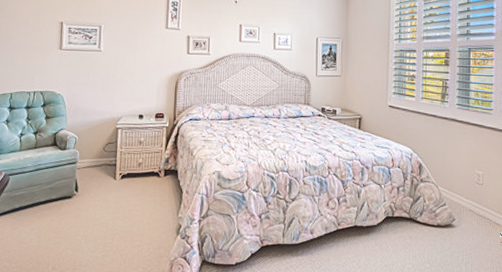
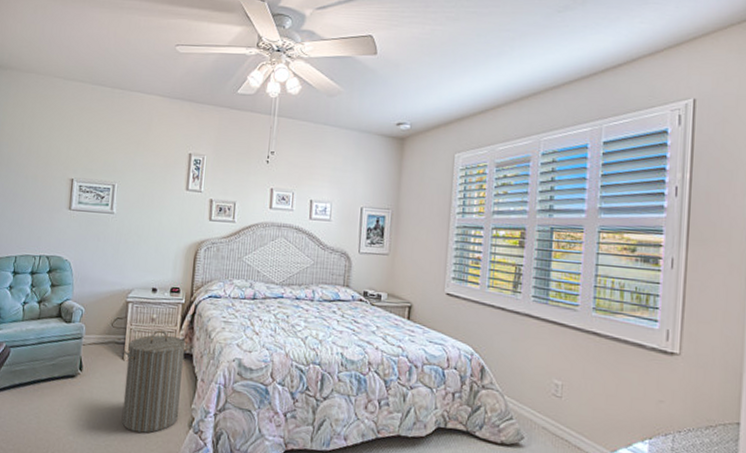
laundry hamper: none [115,151,174,242] -> present [121,330,190,433]

